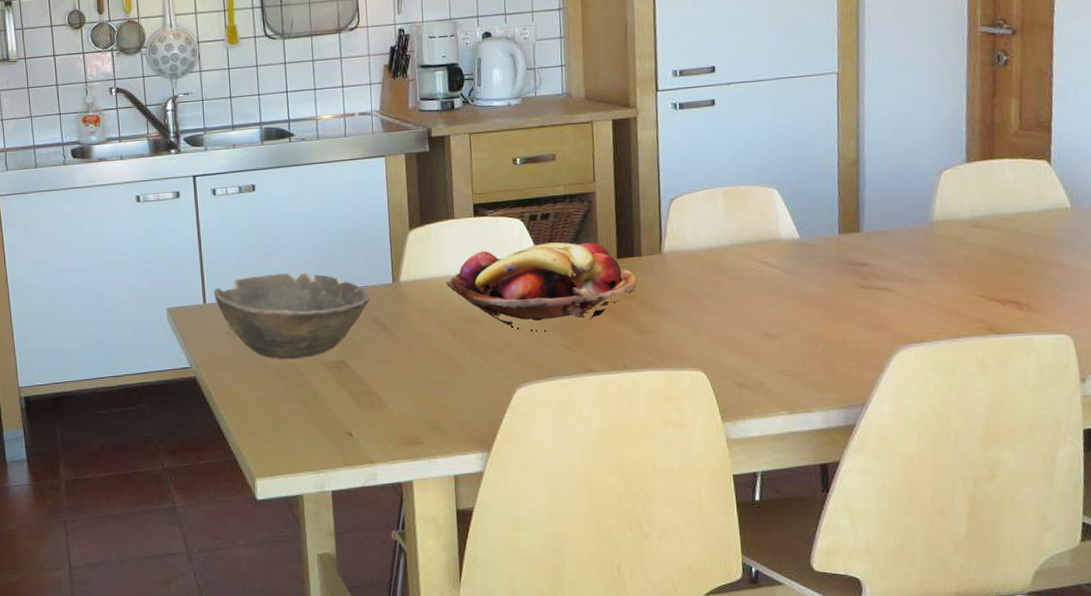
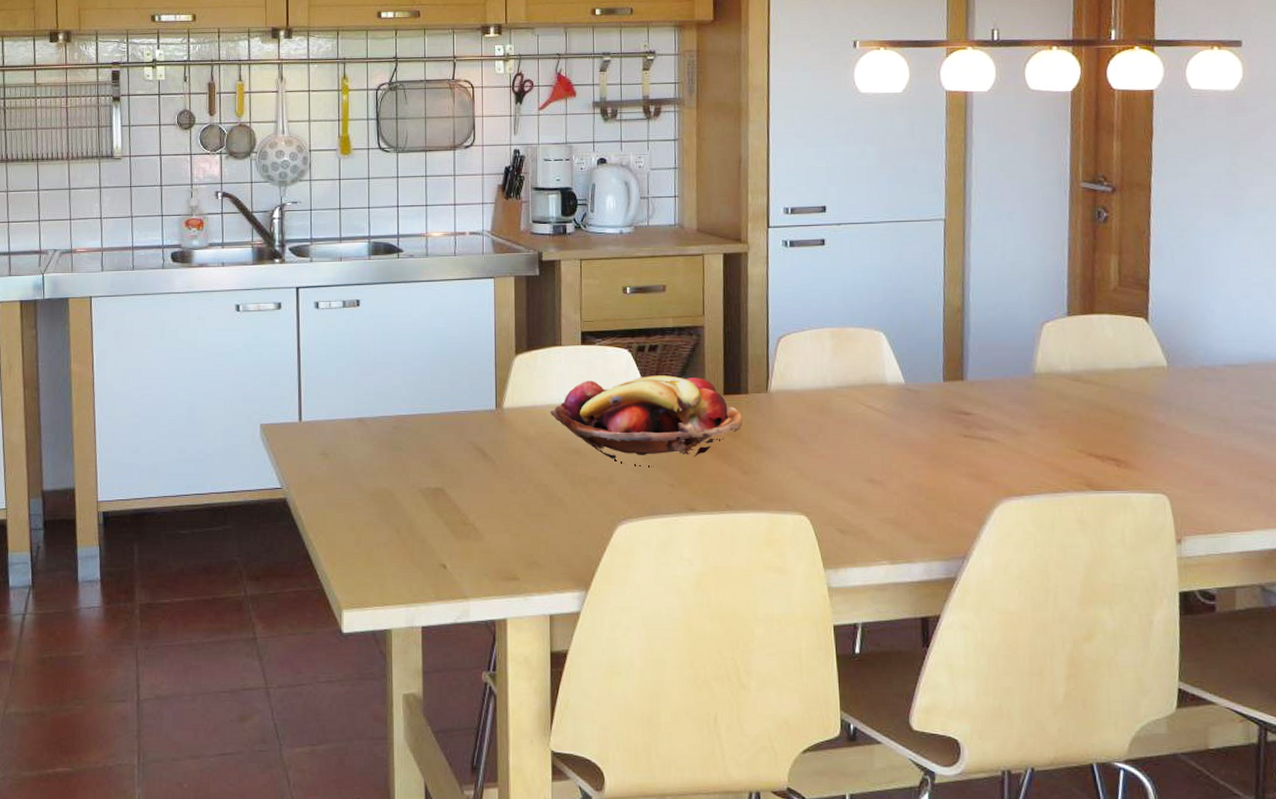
bowl: present [213,273,370,360] -> none [310,394,472,484]

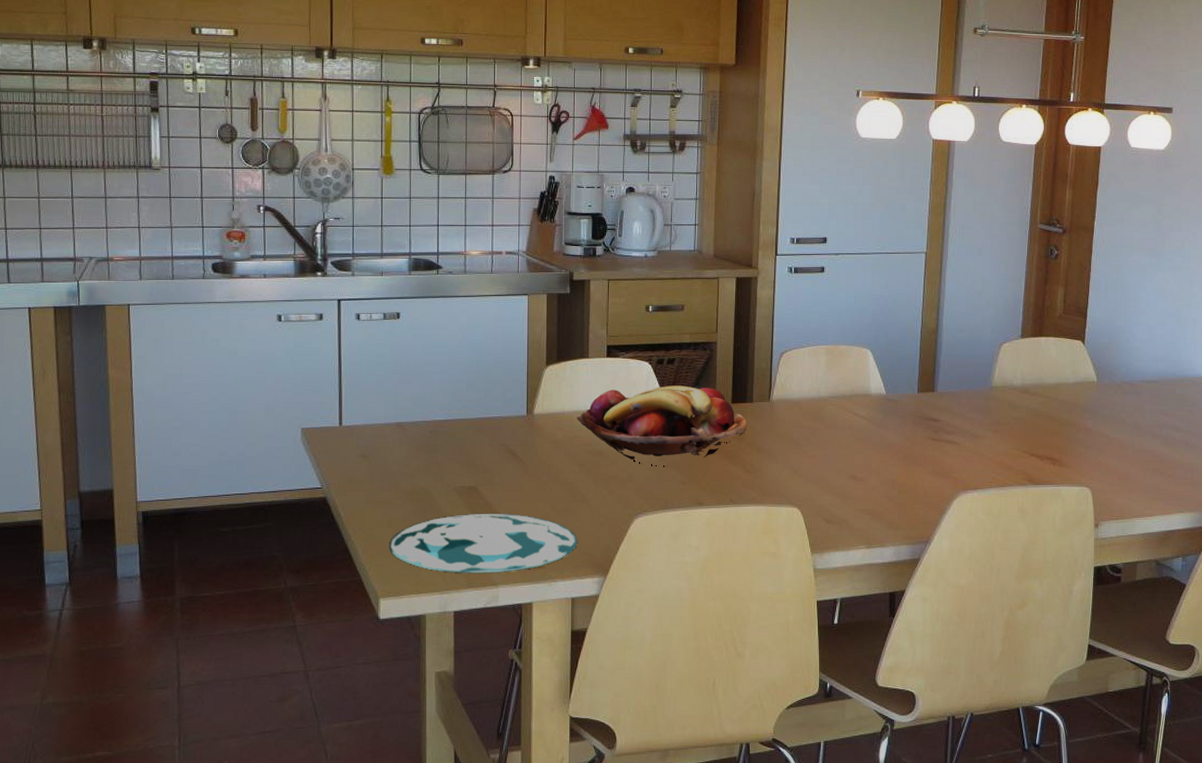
plate: none [352,517,555,585] -> present [389,513,577,574]

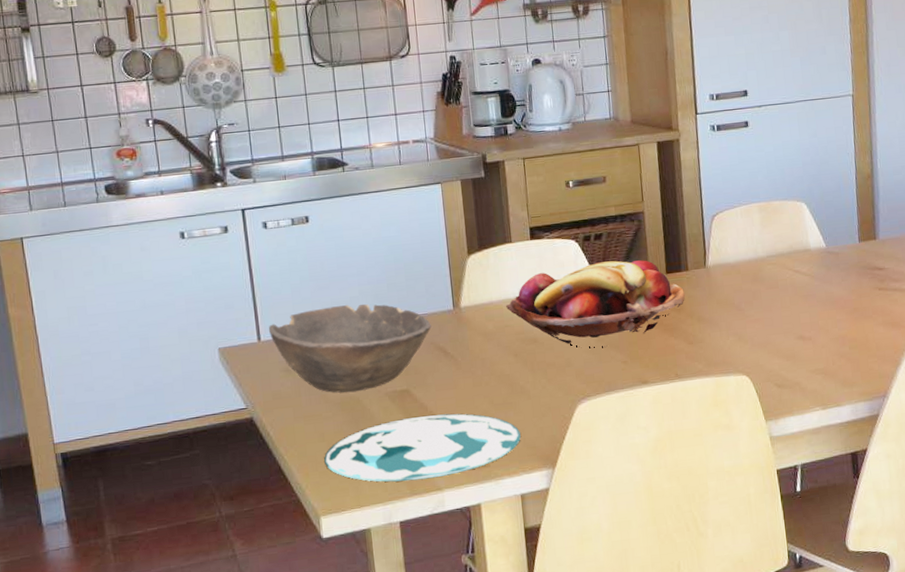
bowl: none [350,401,504,484] -> present [268,304,431,393]

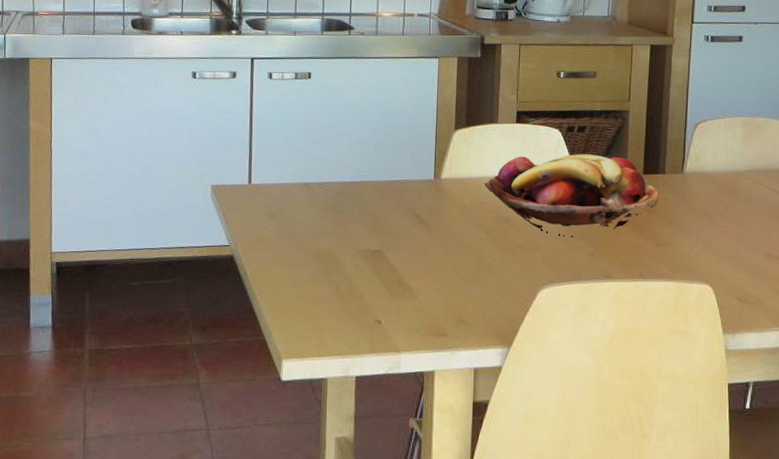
bowl: present [268,304,431,393] -> none [259,161,411,245]
plate: present [324,413,521,482] -> none [294,277,482,340]

